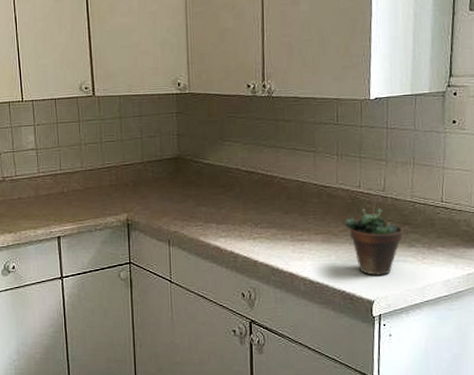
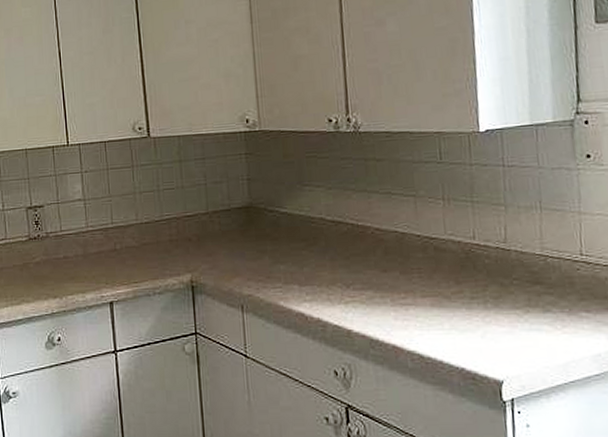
succulent plant: present [344,193,403,275] -> none [457,245,535,348]

